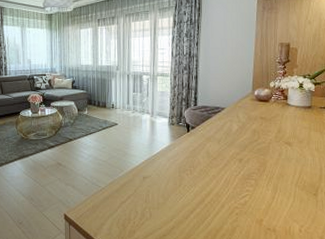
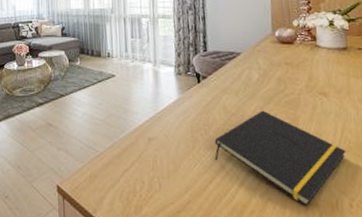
notepad: none [197,156,301,231] -> present [214,110,346,206]

